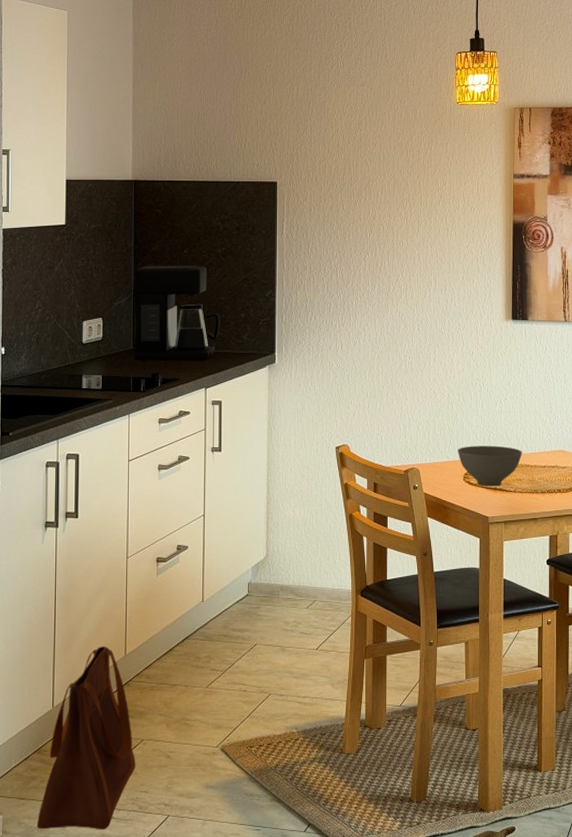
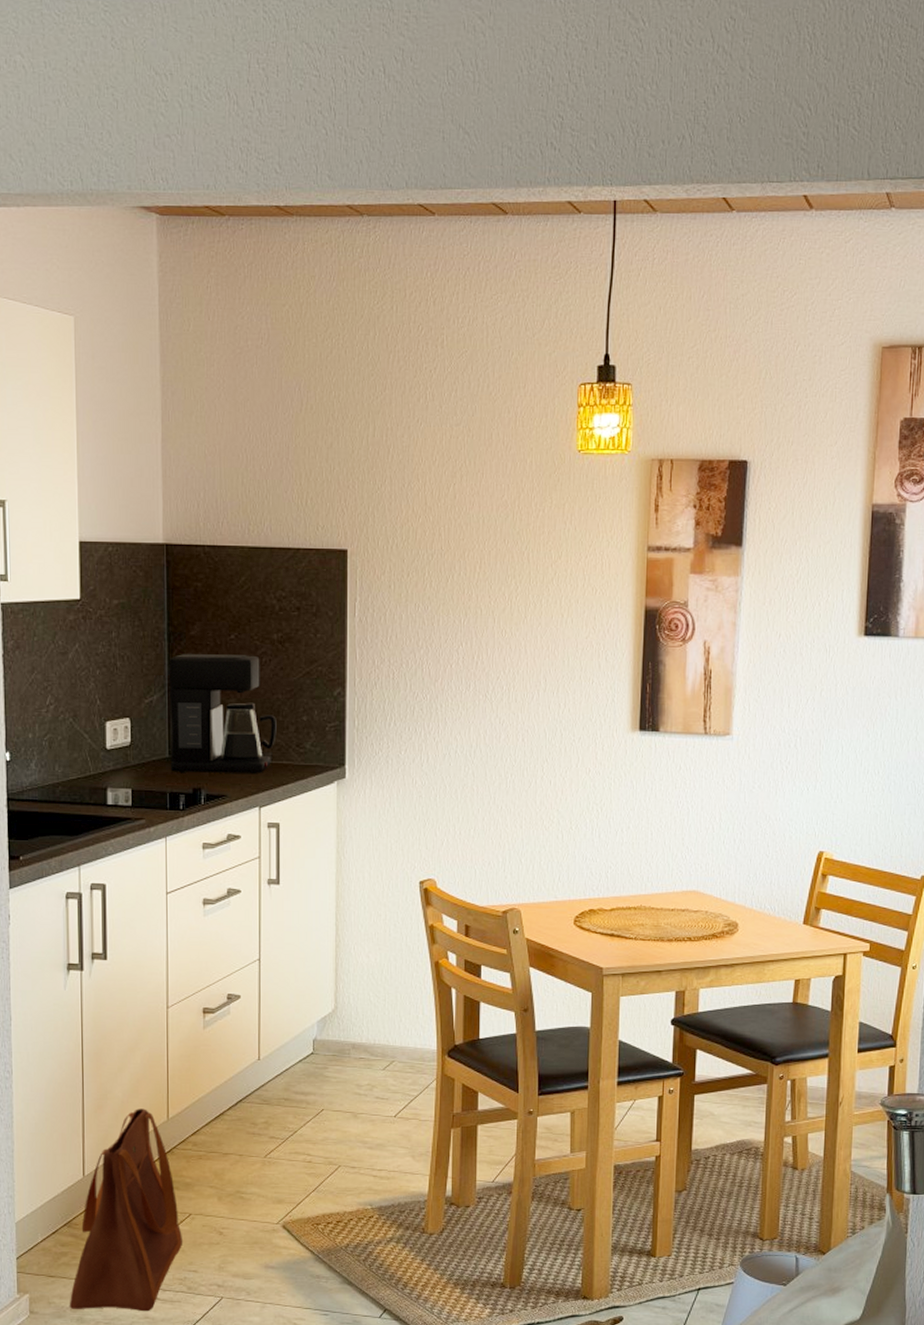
bowl: present [457,445,523,487] -> none [568,883,647,933]

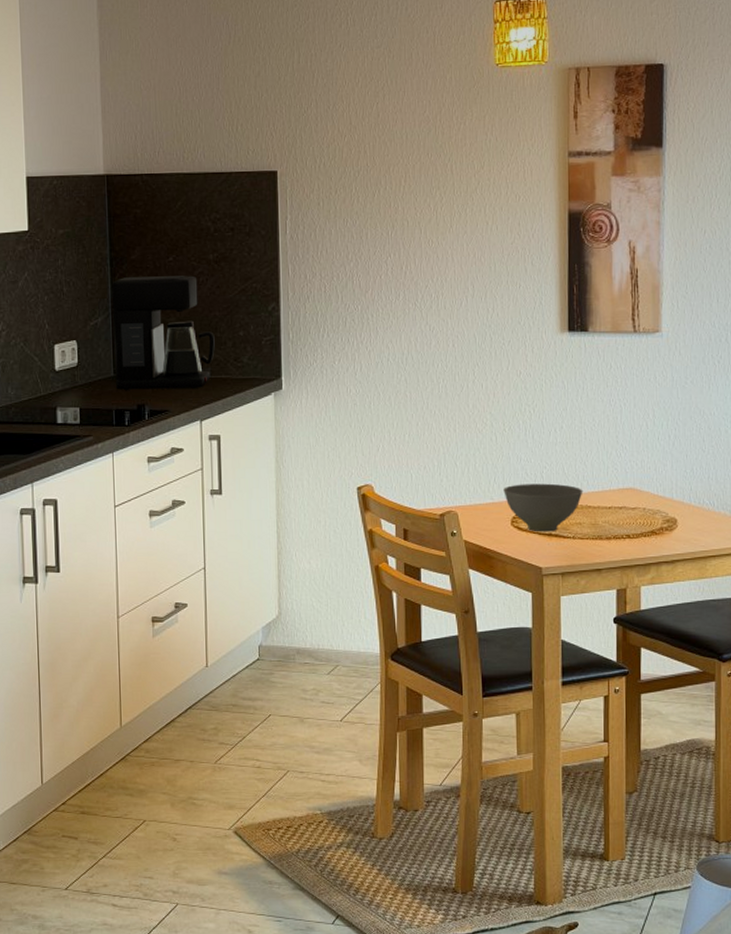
shopping bag: present [69,1108,183,1312] -> none [30,717,139,919]
bowl: none [568,883,647,933] -> present [503,483,583,532]

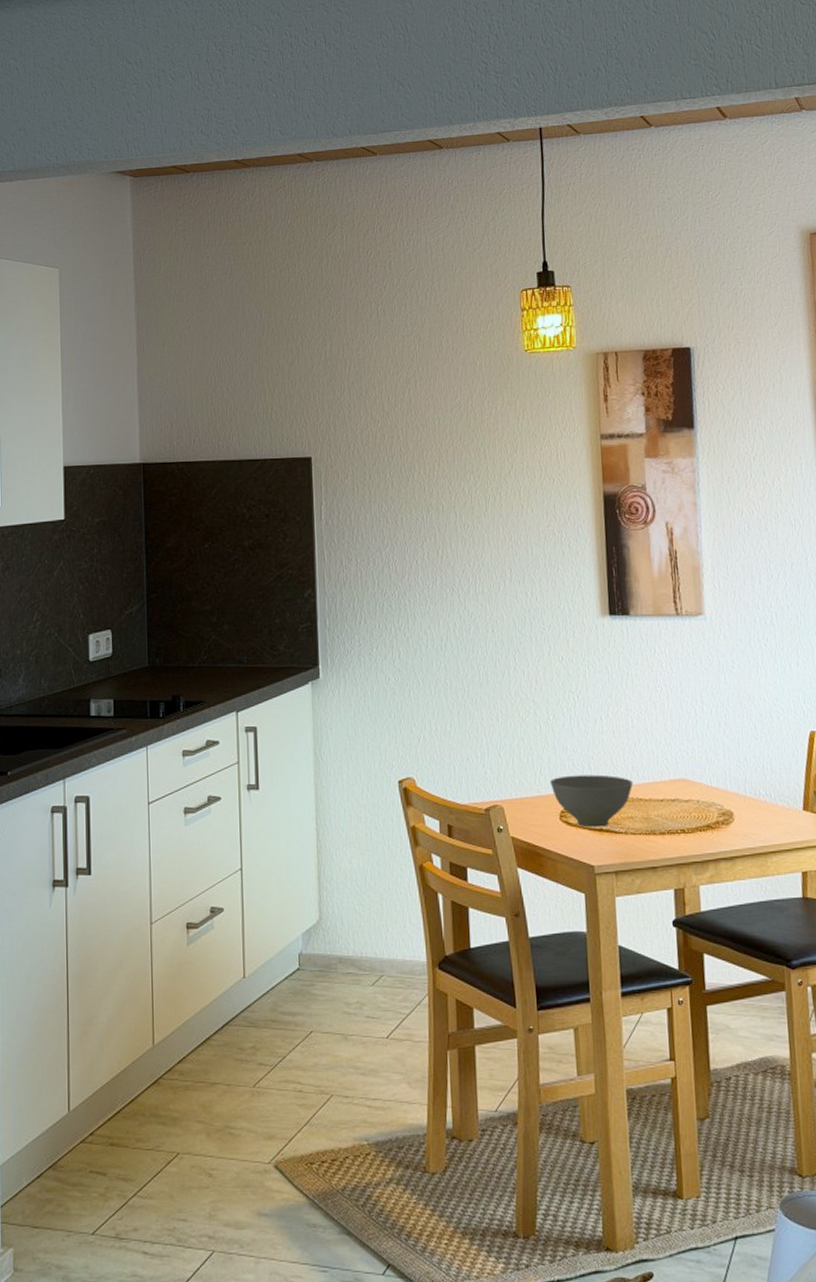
coffee maker: present [111,275,215,390] -> none [147,562,251,681]

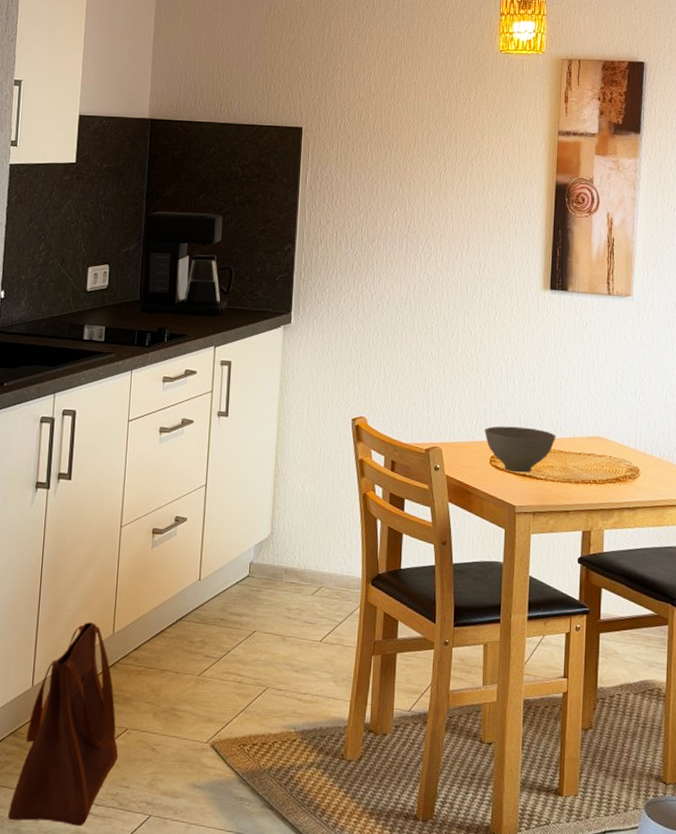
shopping bag: none [54,1034,172,1269] -> present [7,622,119,827]
coffee maker: none [147,562,251,681] -> present [140,210,234,317]

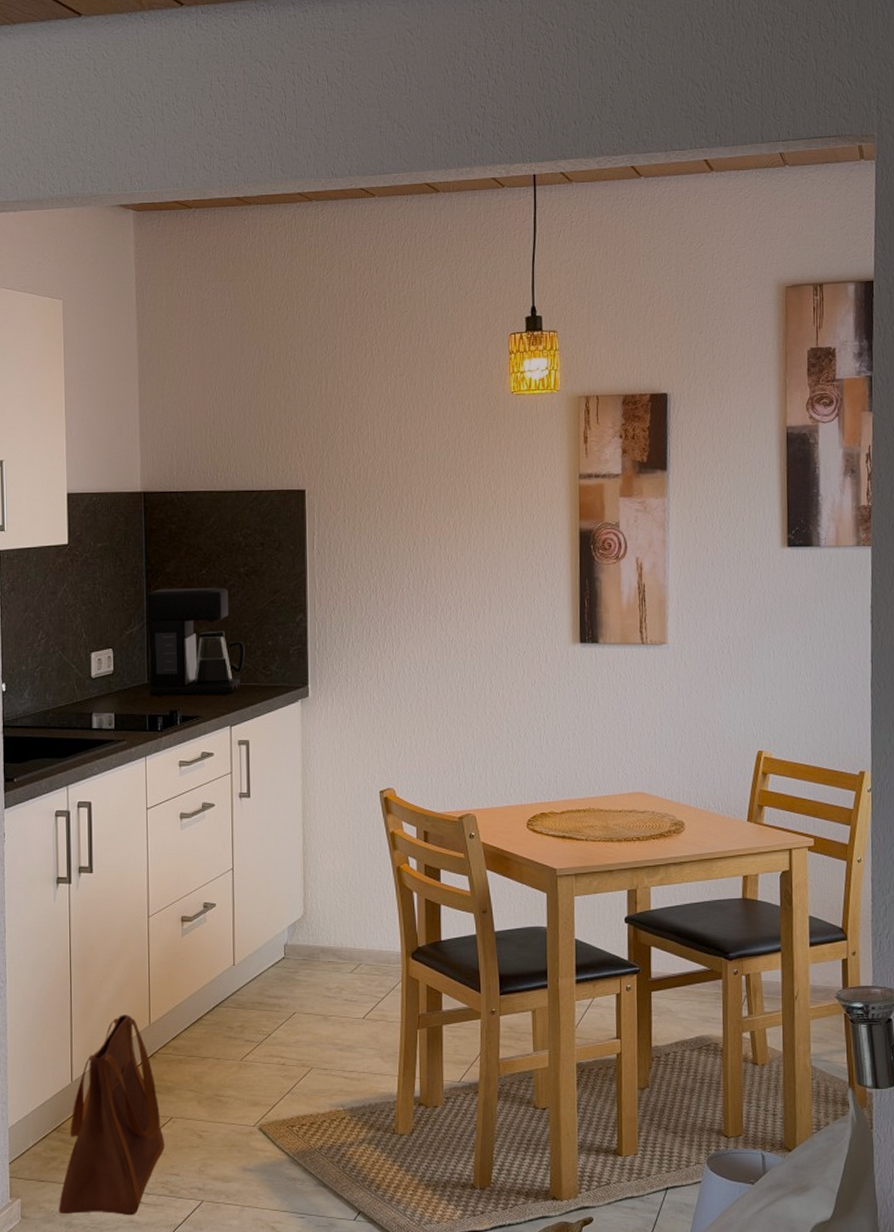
bowl: present [484,426,557,473] -> none [519,787,595,835]

